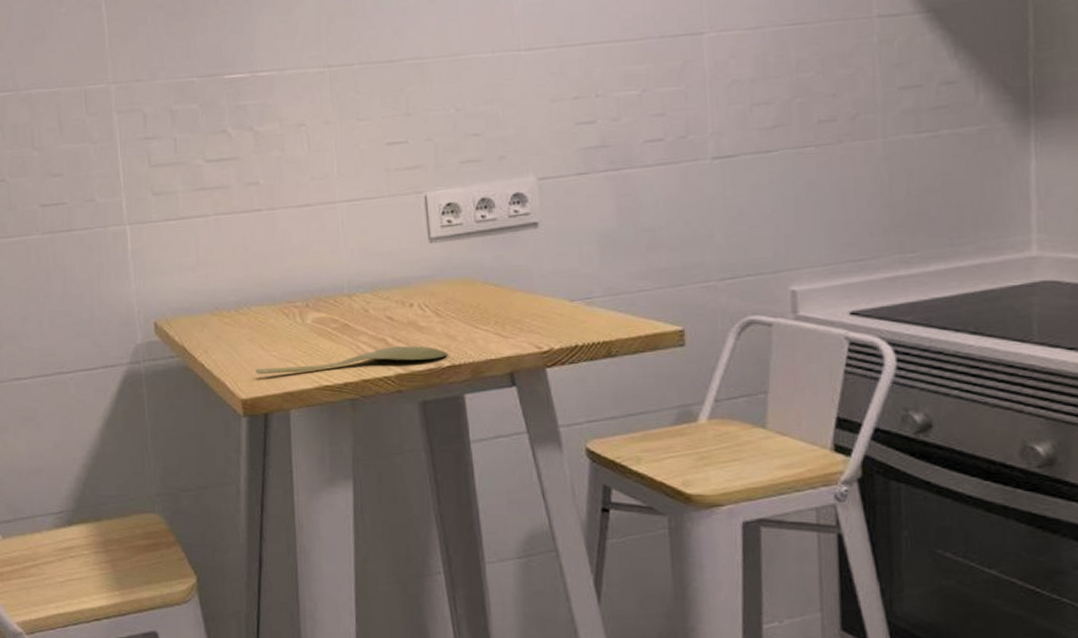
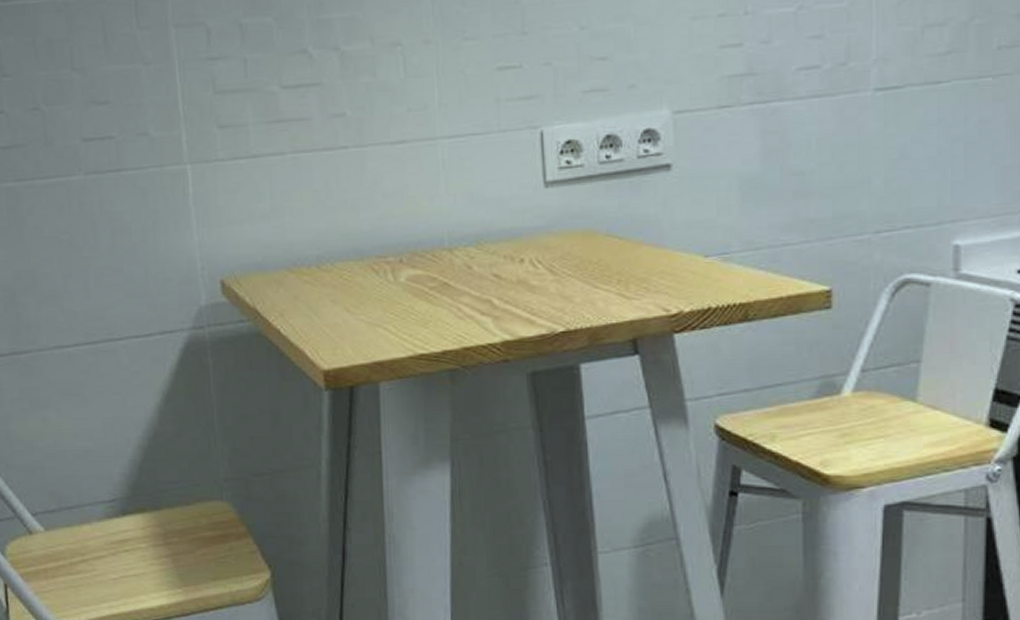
spoon: present [256,346,447,374] -> none [340,308,562,341]

